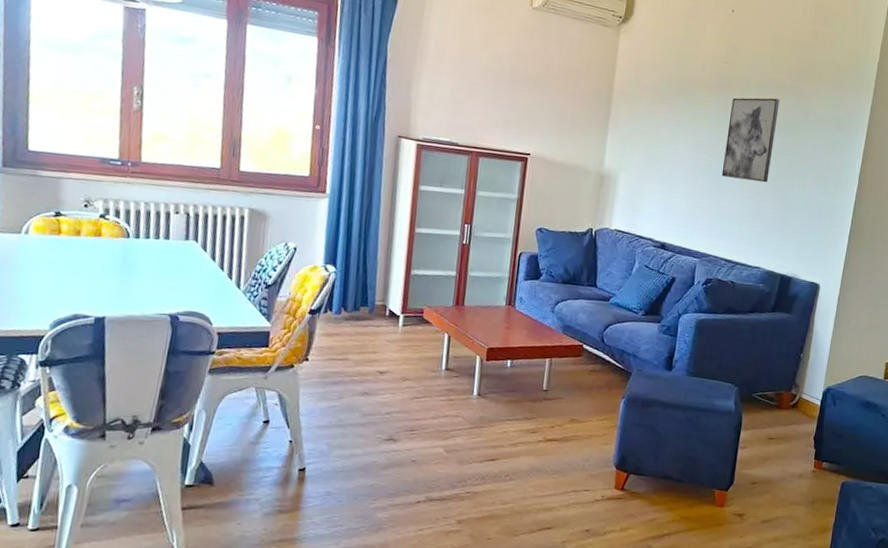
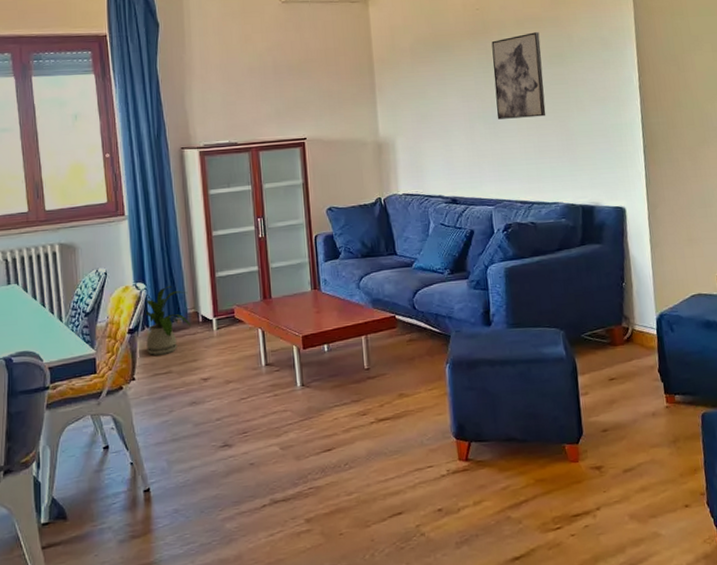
house plant: none [325,273,379,341] -> present [145,285,192,355]

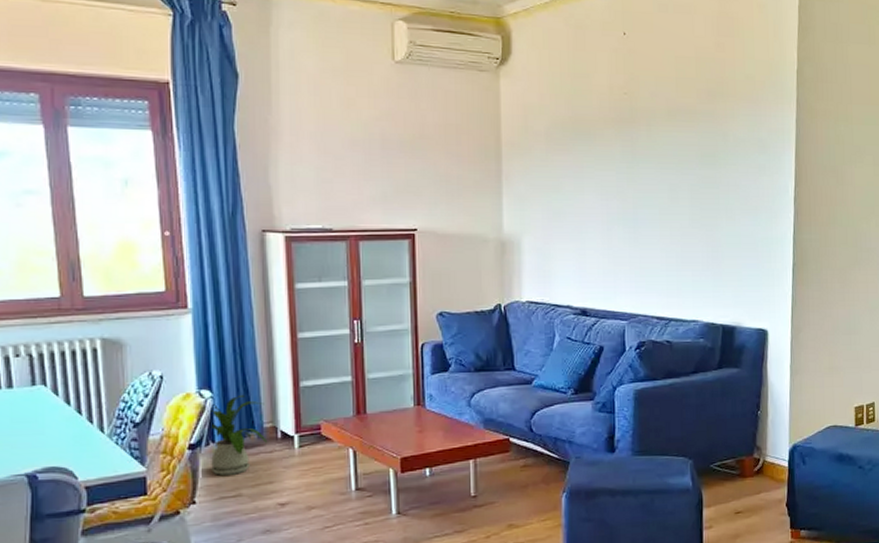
wall art: present [491,32,546,120] -> none [638,126,693,223]

